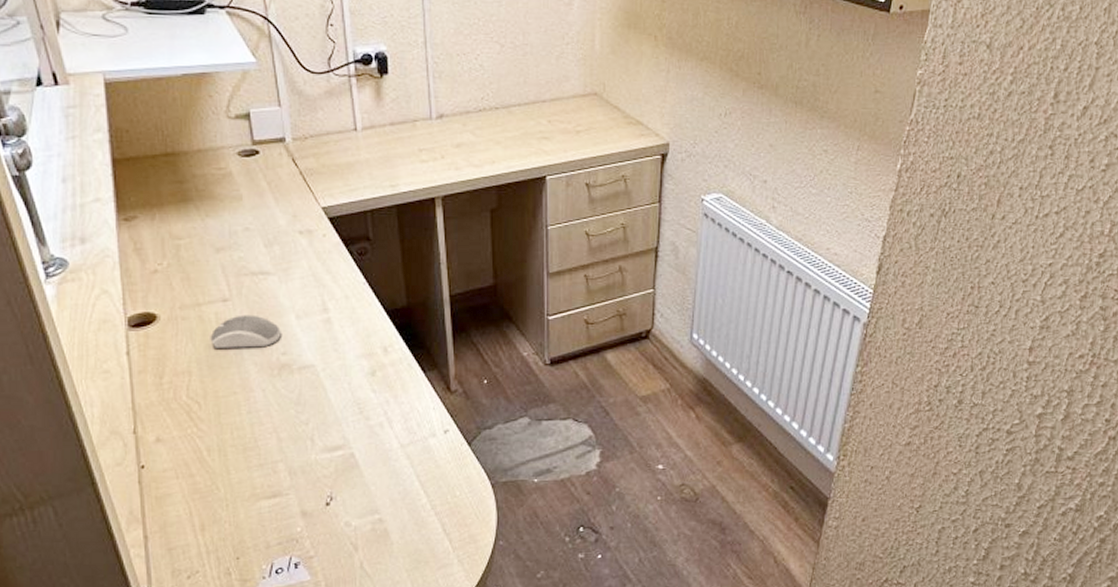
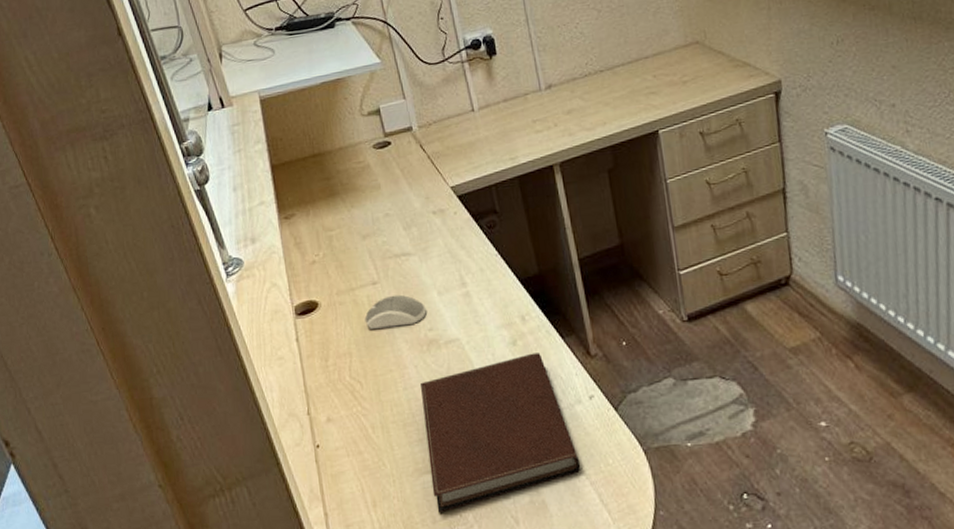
notebook: none [267,385,428,539] -> present [421,353,581,514]

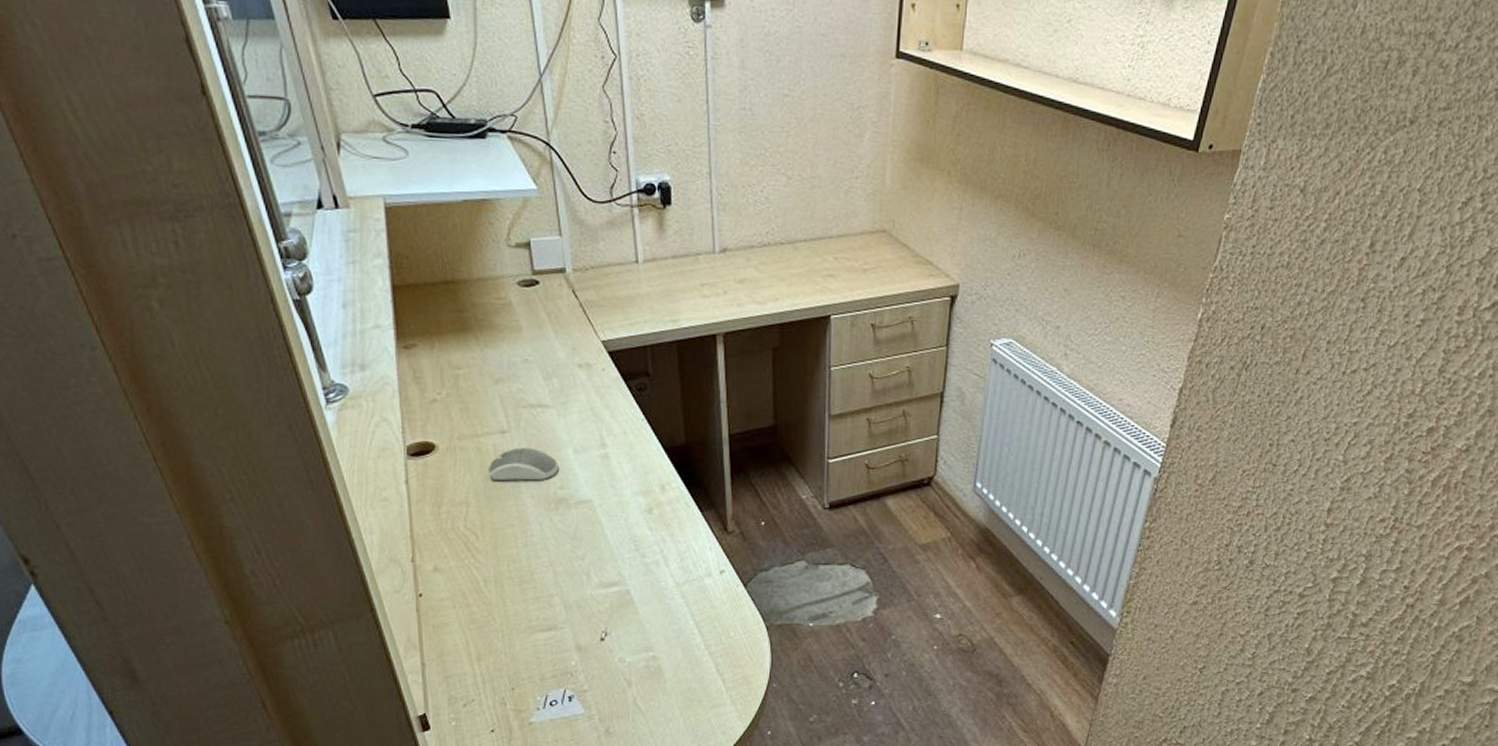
notebook: present [421,353,581,514] -> none [544,523,702,671]

